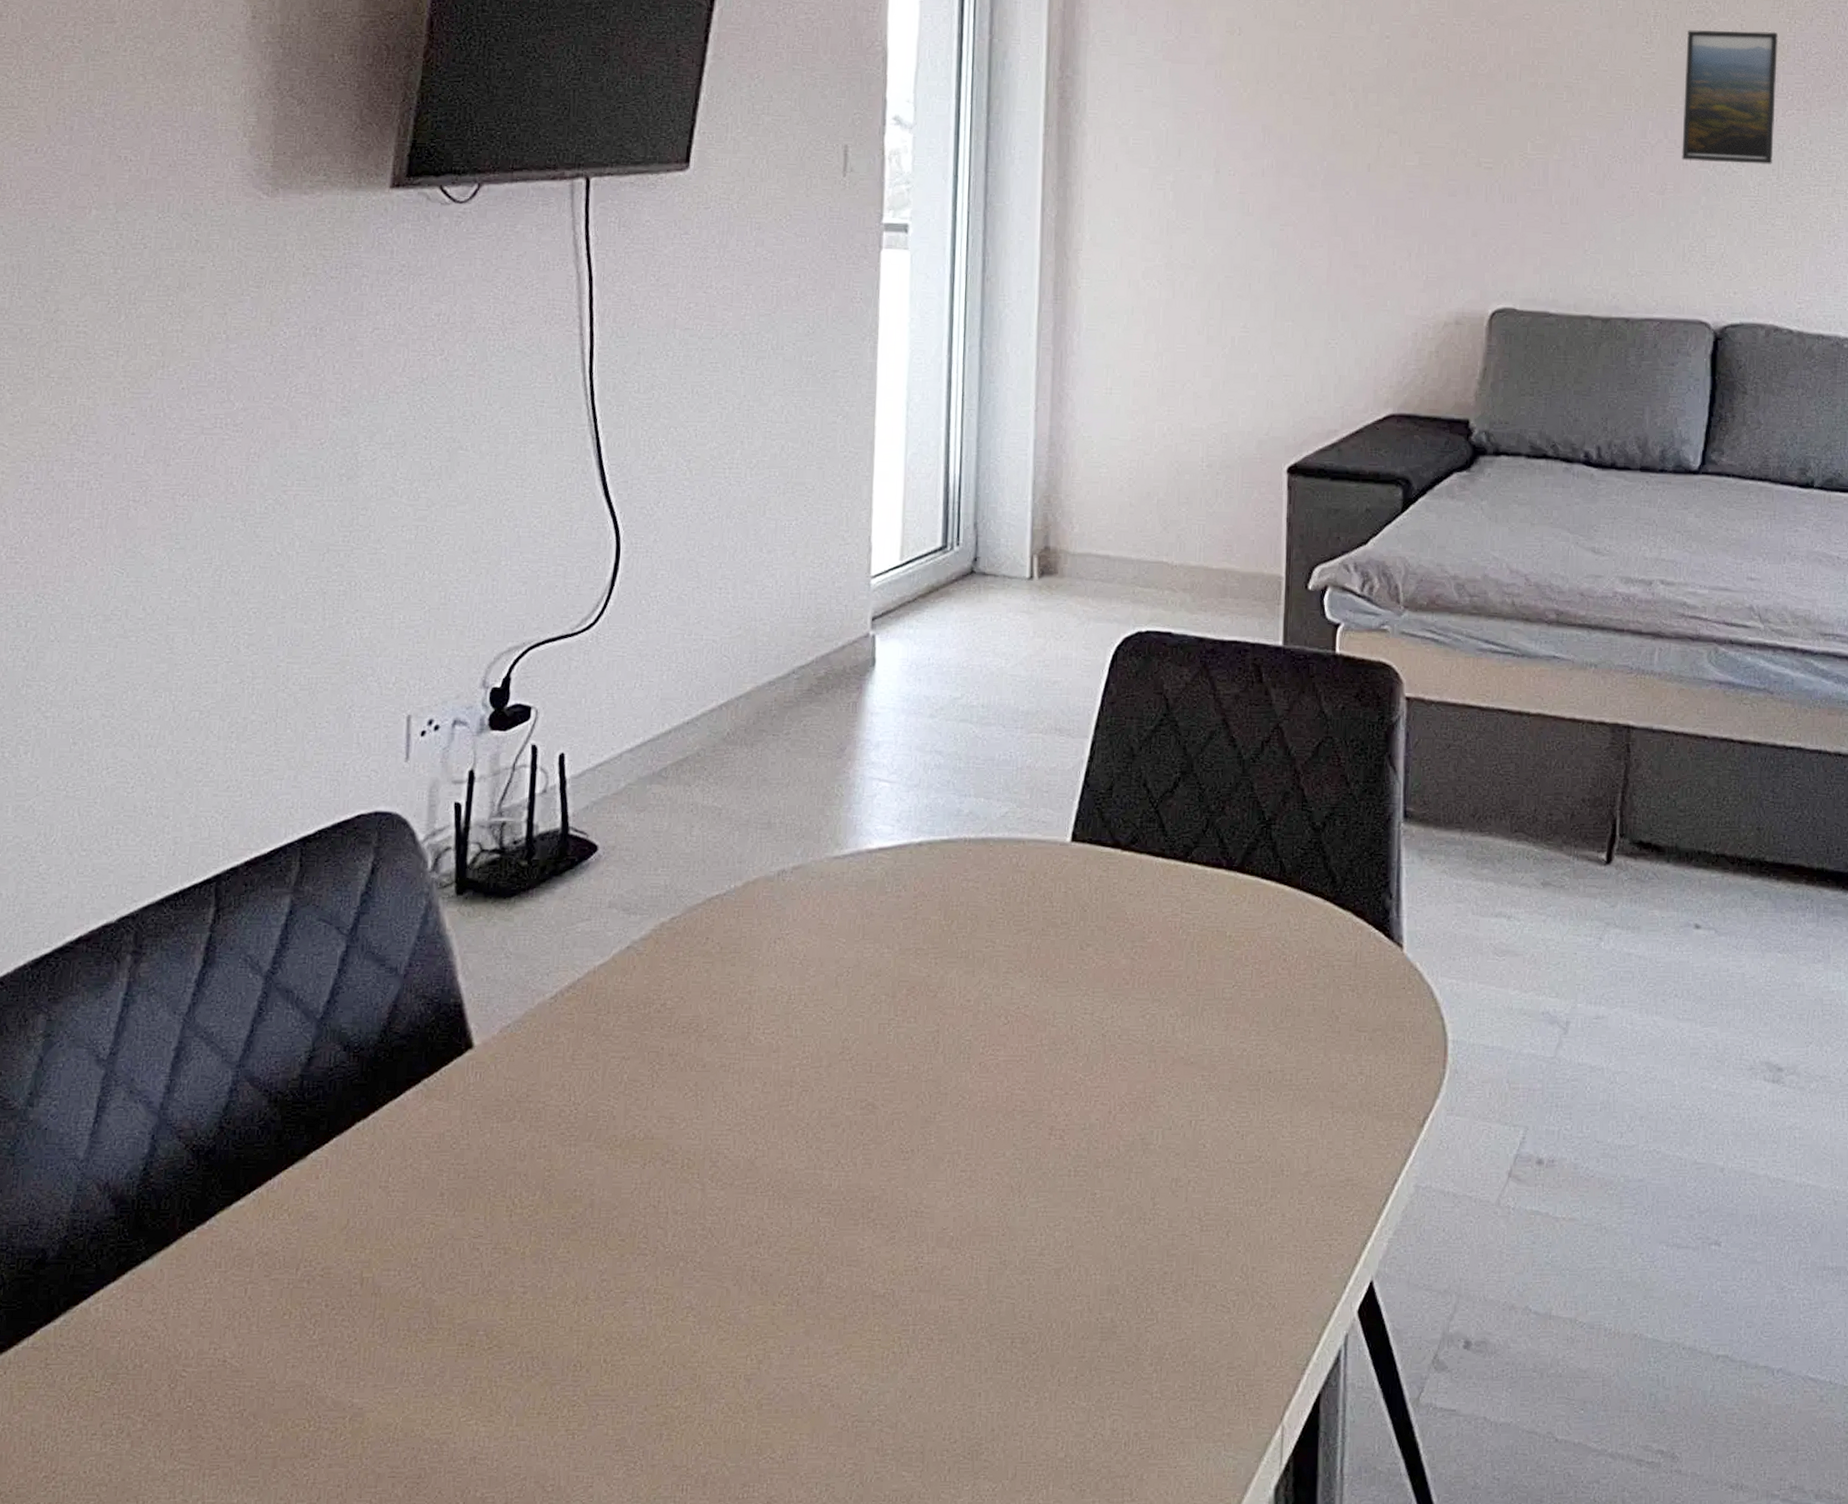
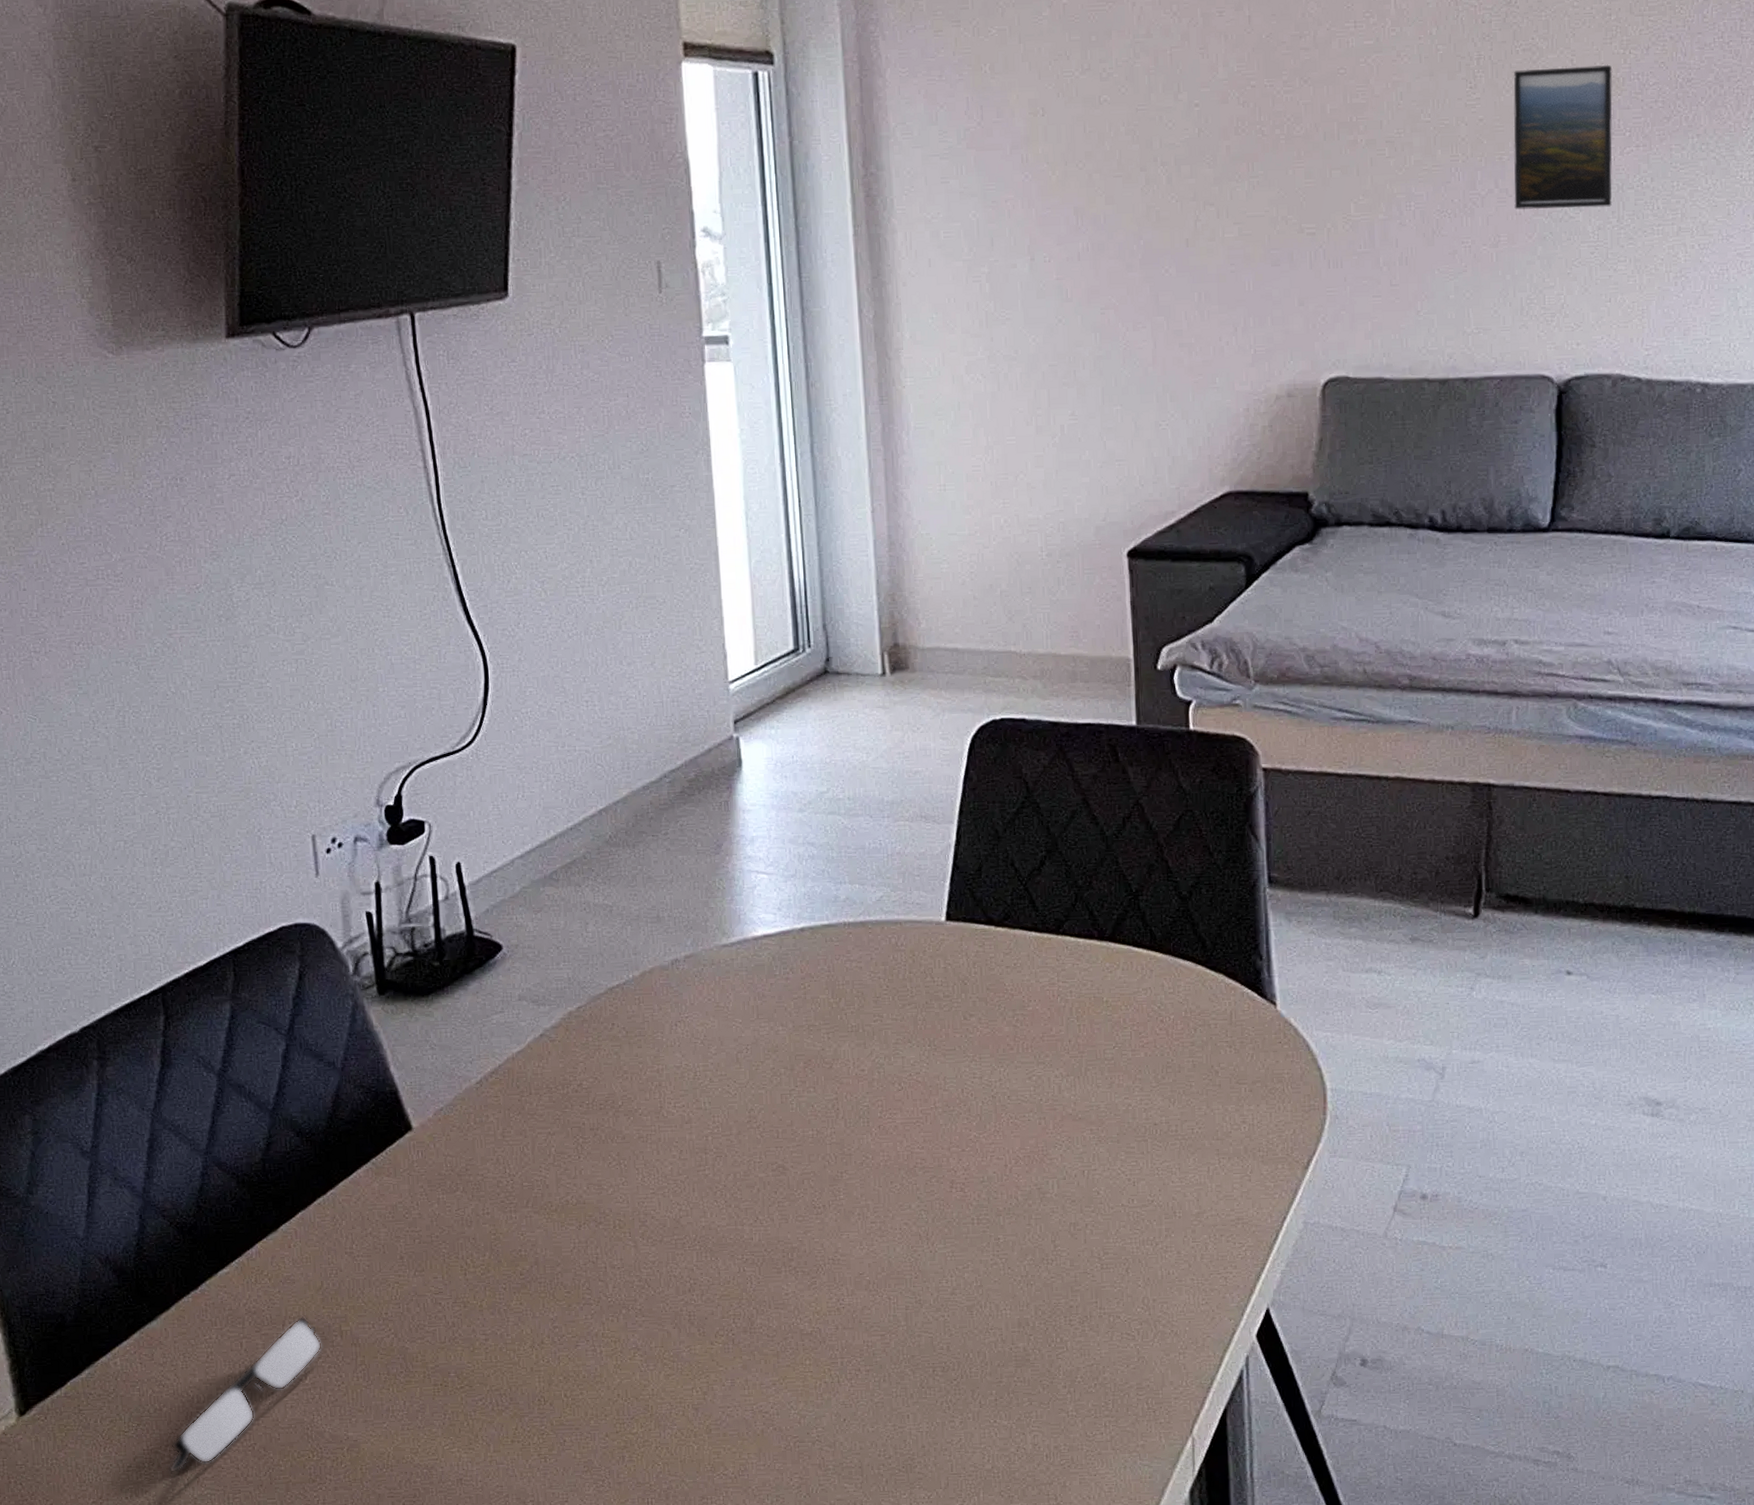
glasses: none [140,1260,338,1443] -> present [169,1316,322,1473]

